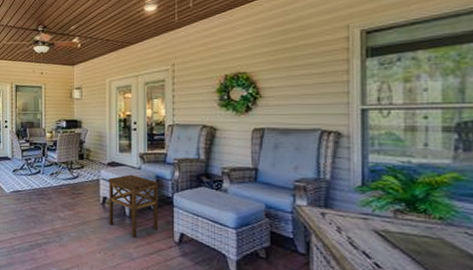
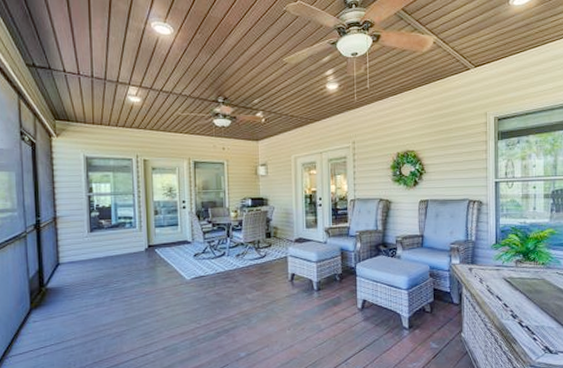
side table: present [108,174,159,238] -> none [295,249,344,309]

